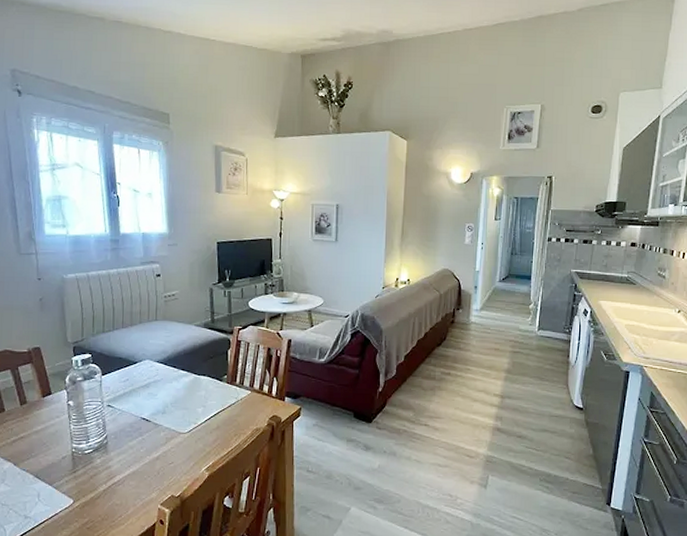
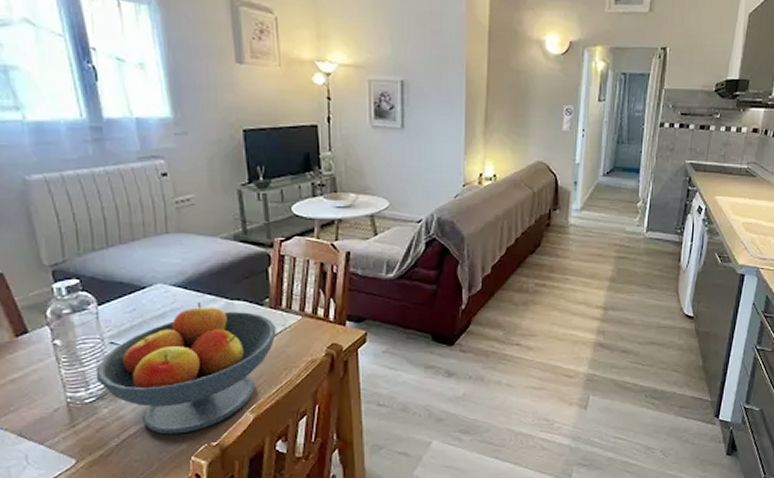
fruit bowl: none [95,376,231,485] -> present [96,302,277,435]

